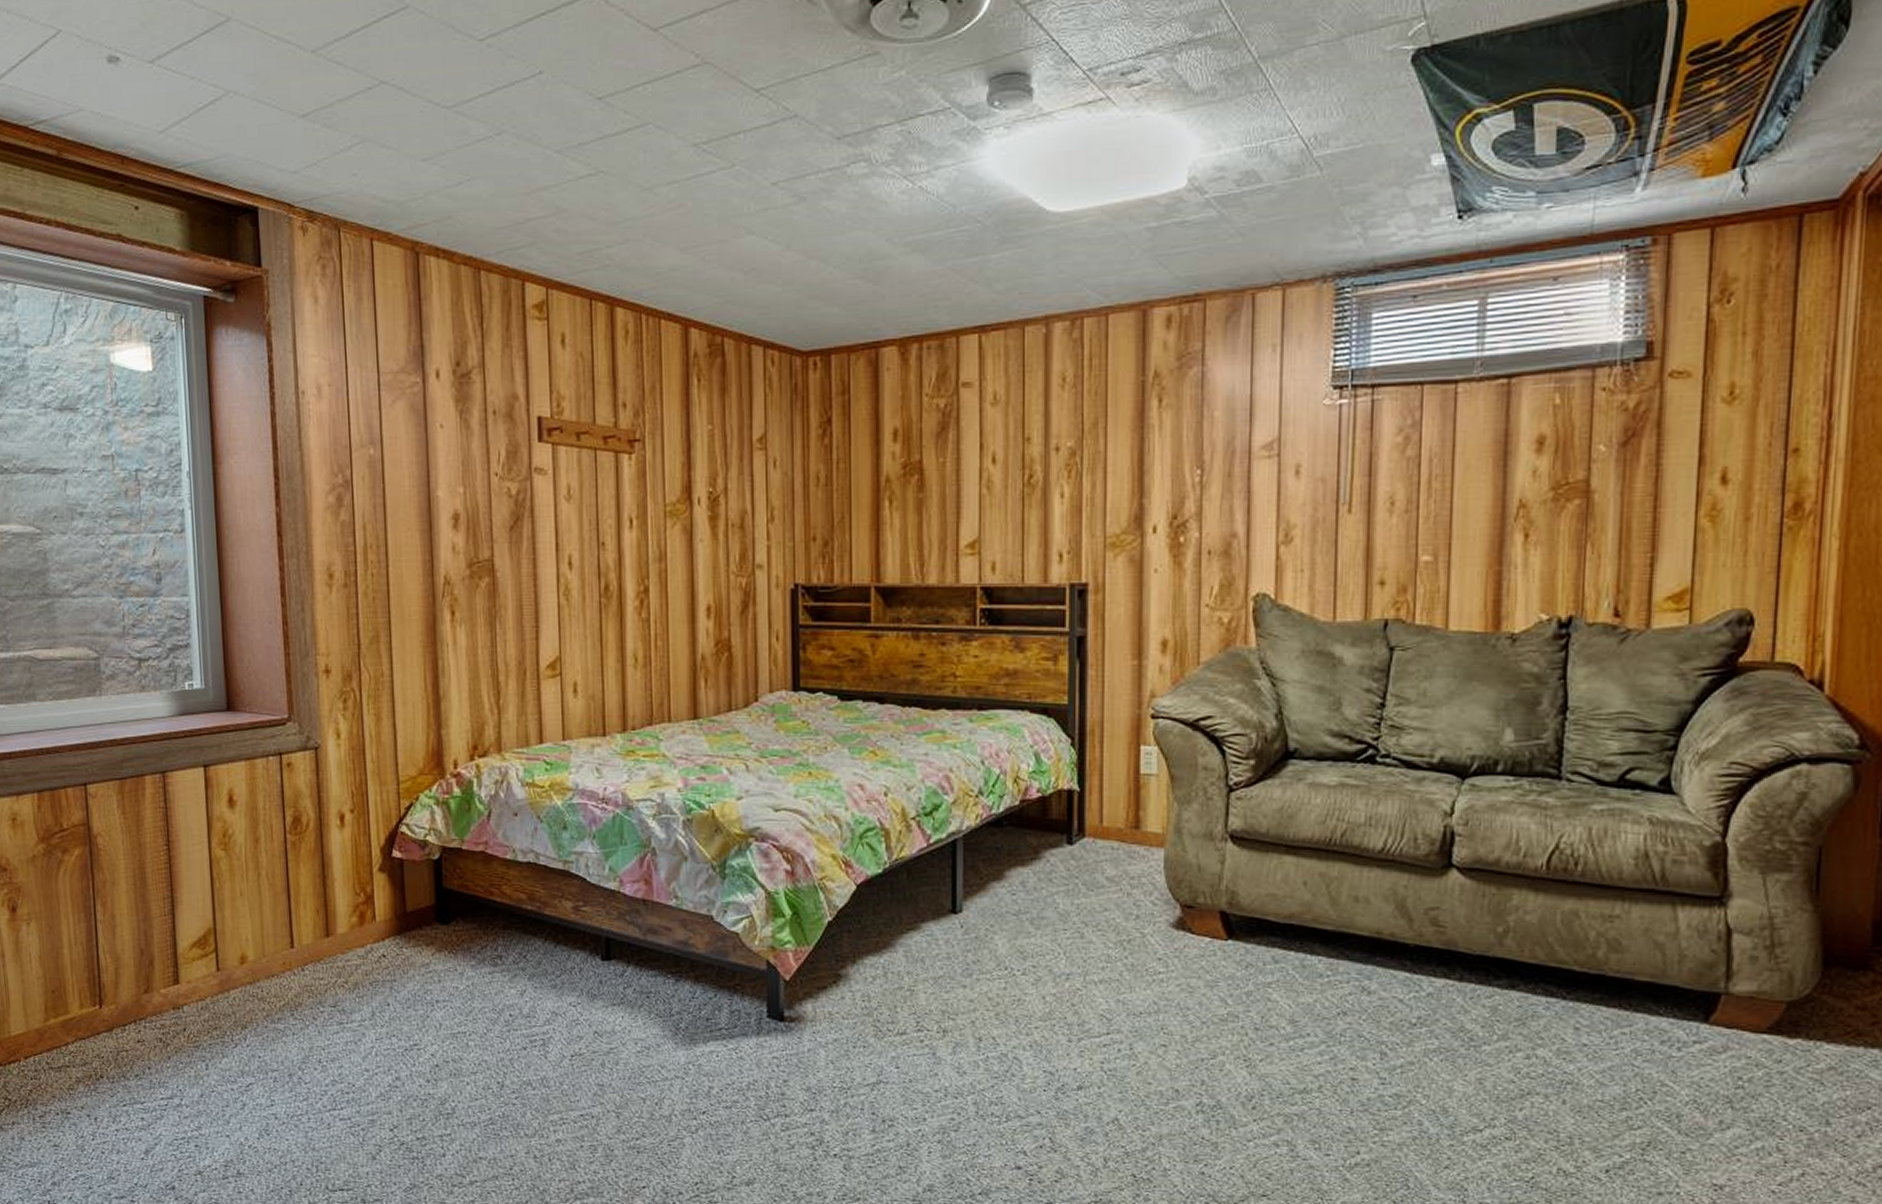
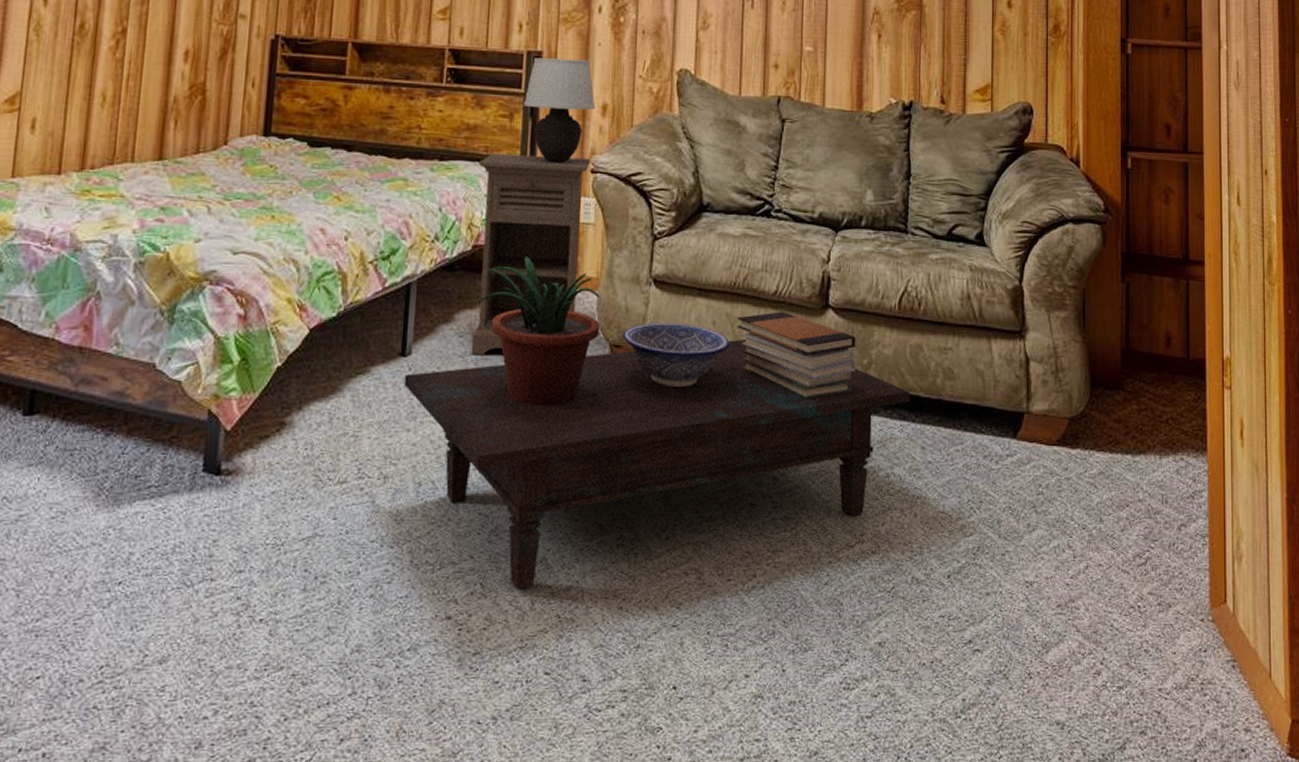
coffee table: none [957,901,1560,1147] -> present [404,338,910,589]
nightstand: none [1021,700,1149,914] -> present [471,153,590,356]
potted plant: none [1032,811,1168,968] -> present [480,257,600,407]
table lamp: none [1068,590,1154,709] -> present [523,58,596,163]
decorative bowl: none [1195,882,1324,952] -> present [622,322,730,387]
book stack: none [1334,871,1489,970] -> present [737,311,857,400]

